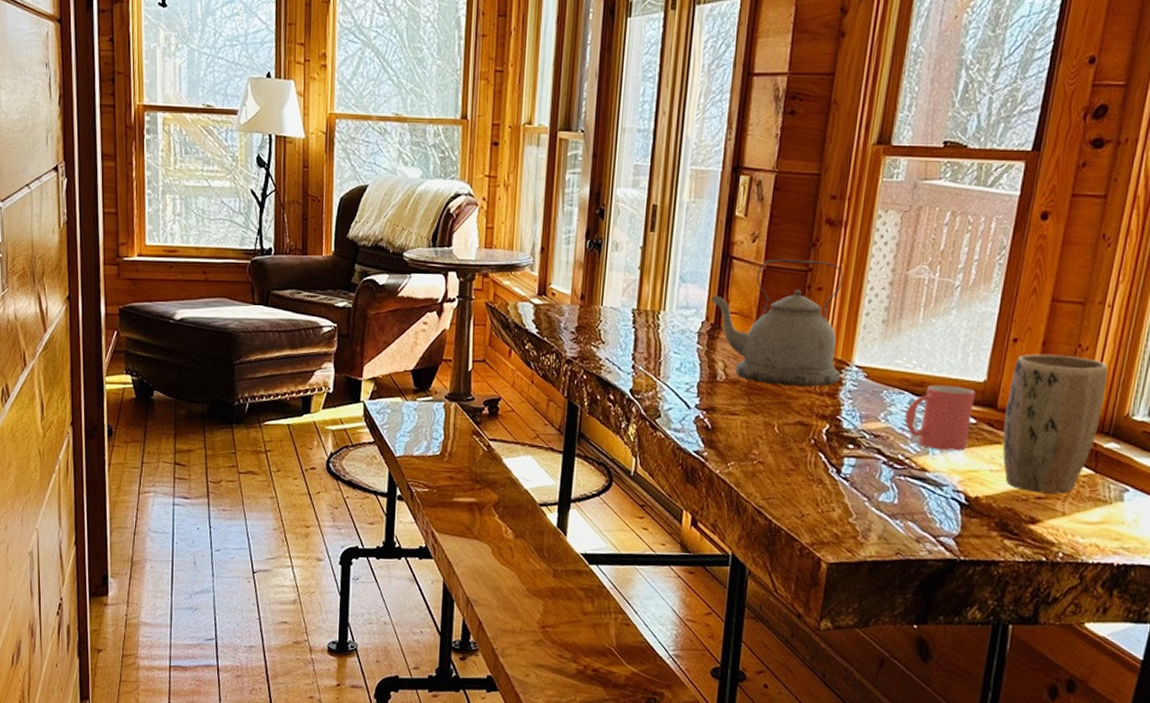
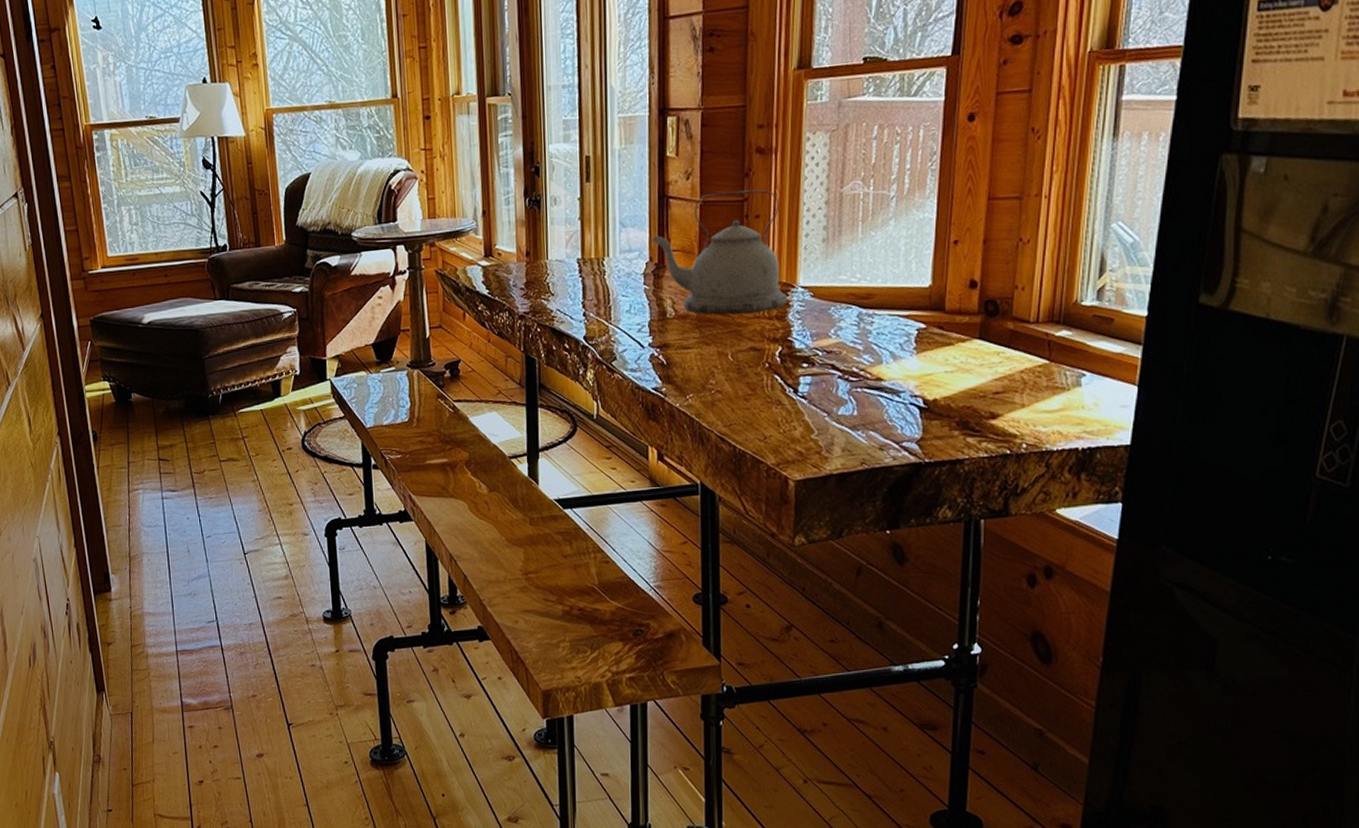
mug: present [905,385,976,451] -> none [855,294,922,359]
plant pot: present [1002,353,1109,494] -> none [954,250,1052,389]

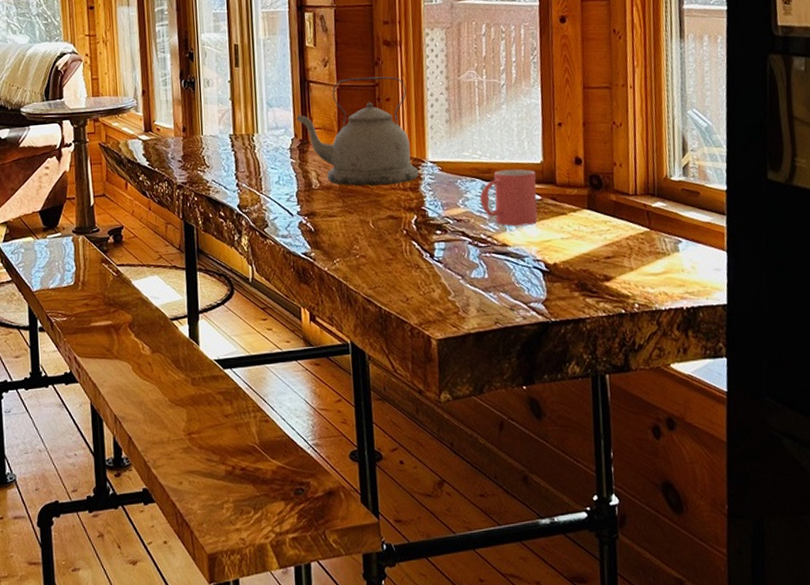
mug: none [855,294,922,359] -> present [480,169,538,227]

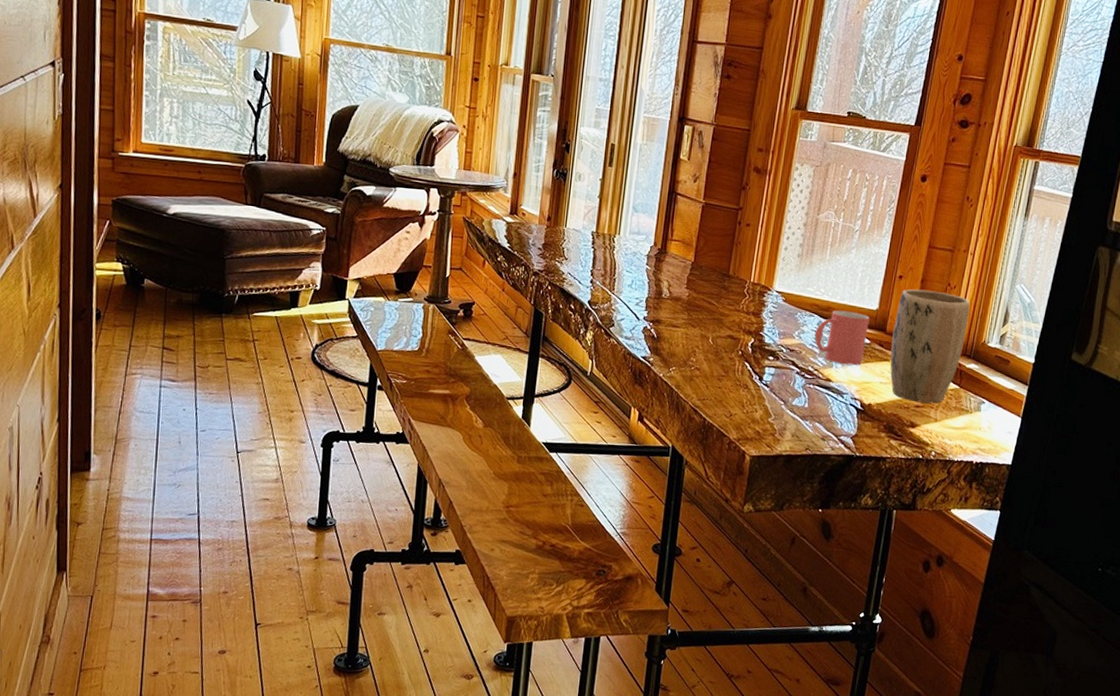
kettle: present [295,76,419,186] -> none [658,197,768,307]
plant pot: none [563,132,645,254] -> present [890,289,970,404]

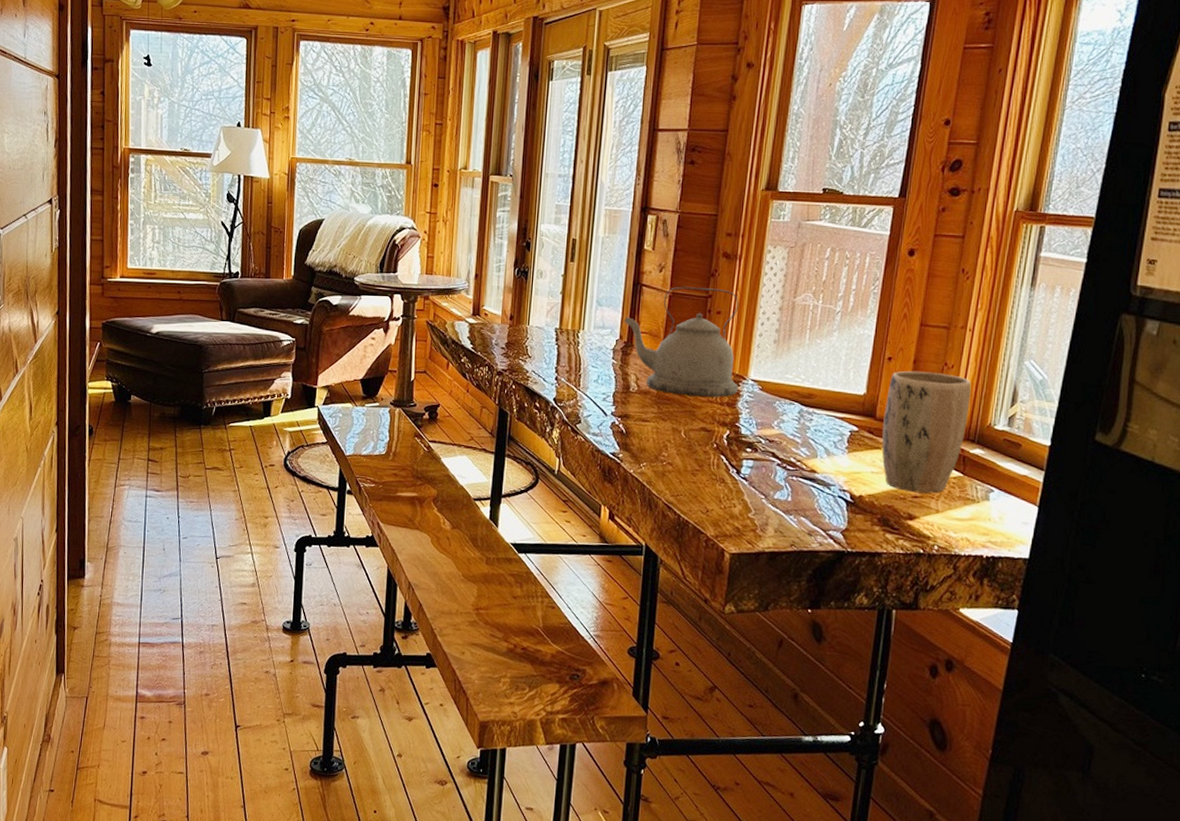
kettle: none [658,197,768,307] -> present [623,286,740,398]
mug: present [814,310,870,366] -> none [795,397,857,455]

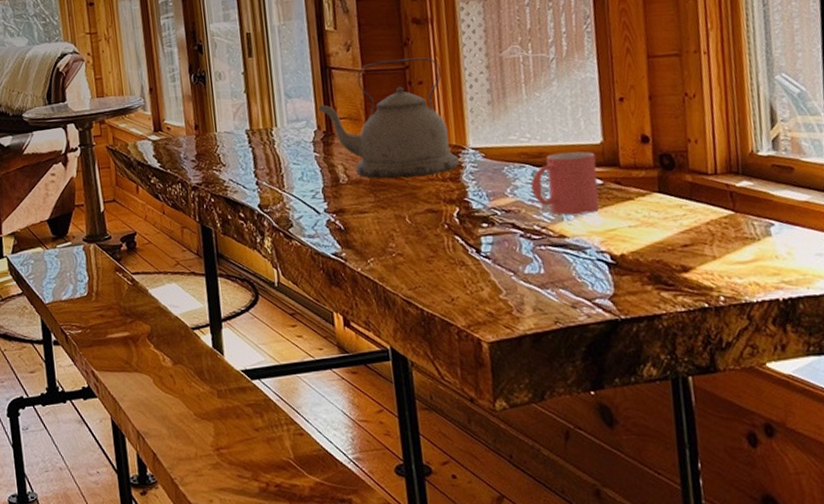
mug: none [795,397,857,455] -> present [530,151,600,216]
plant pot: present [882,370,972,494] -> none [627,104,726,242]

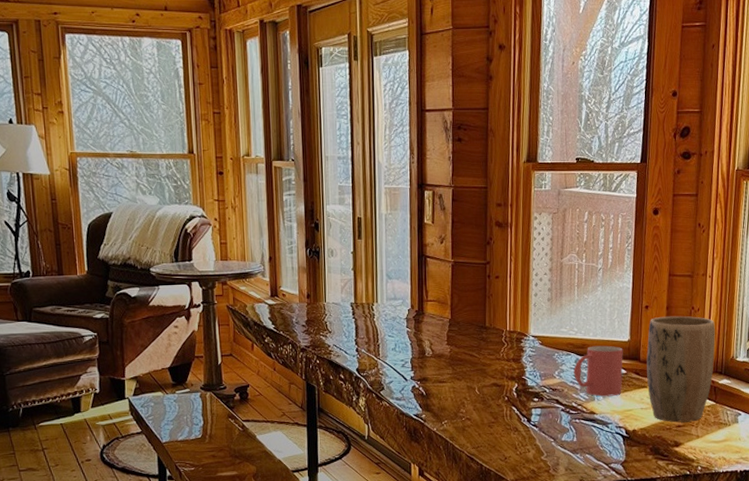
kettle: present [318,57,459,179] -> none [412,255,521,356]
plant pot: none [627,104,726,242] -> present [646,315,716,423]

